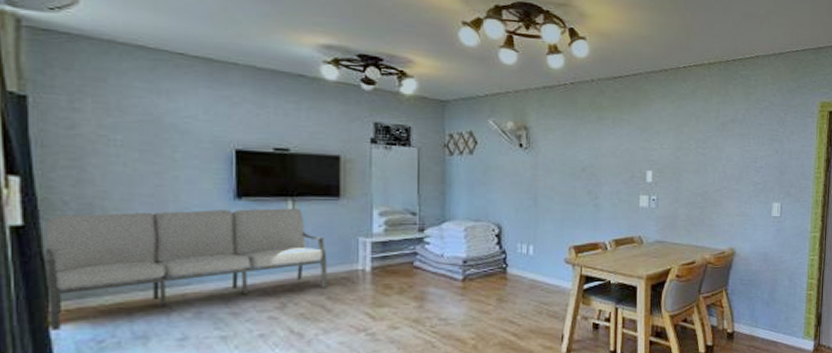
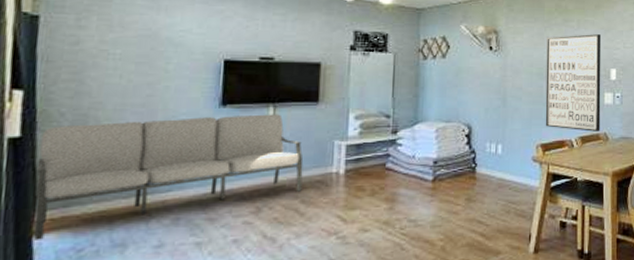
wall art: none [578,133,638,235] -> present [545,34,602,132]

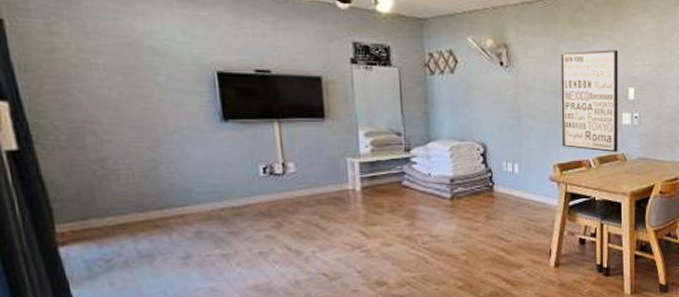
sofa: present [33,114,304,240] -> none [40,130,320,251]

